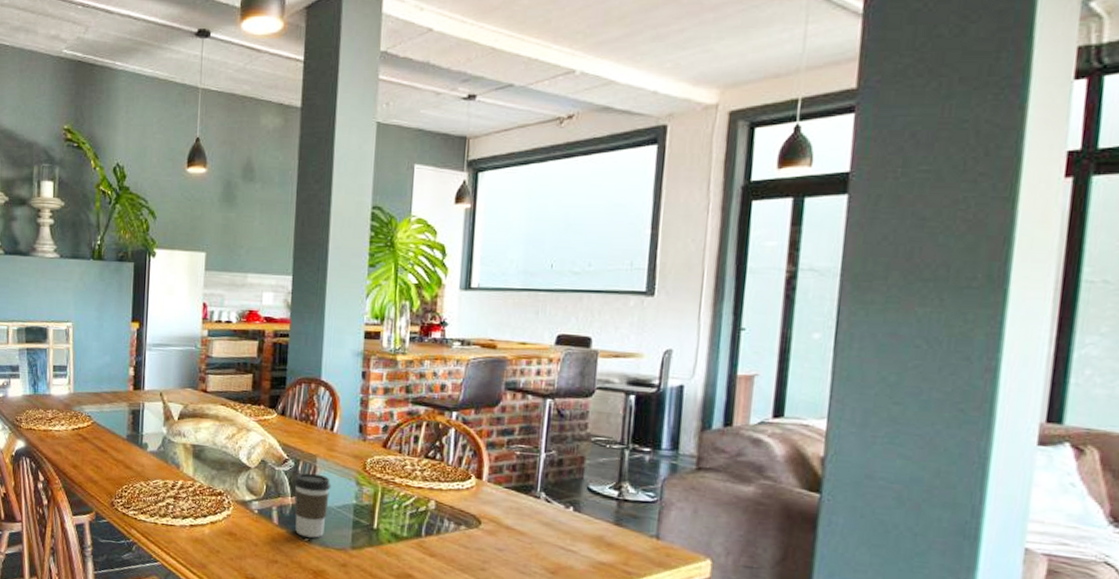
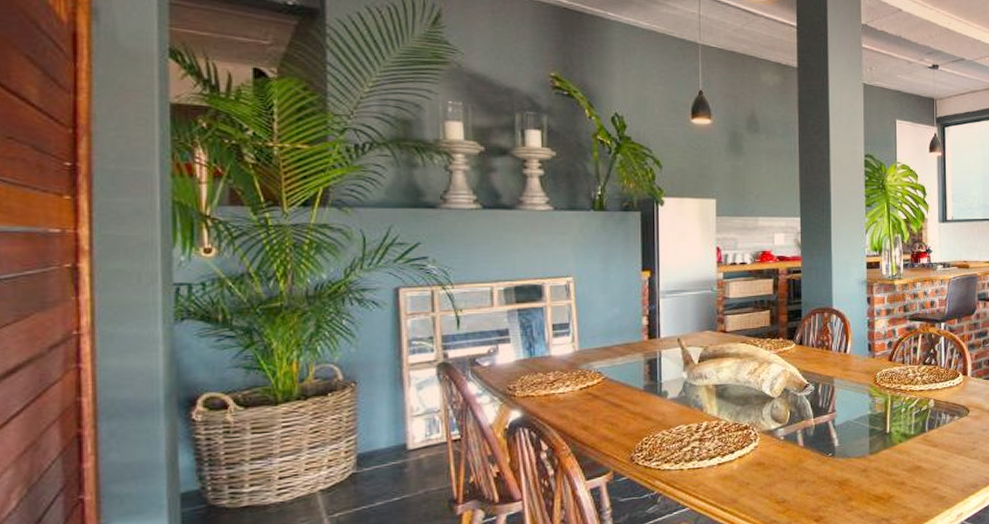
coffee cup: present [293,472,331,538] -> none [814,393,849,453]

